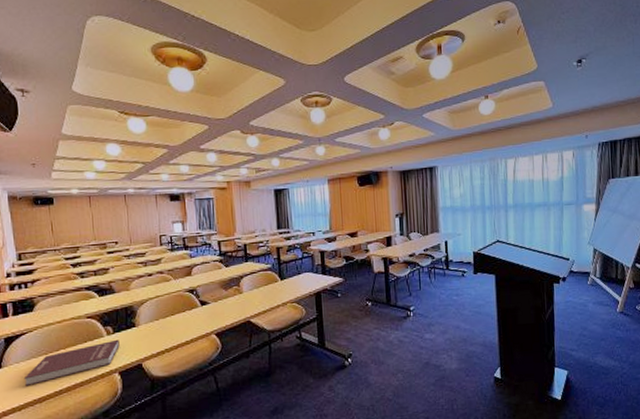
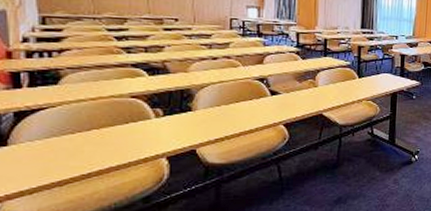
book: present [23,339,120,387] -> none [38,123,170,168]

